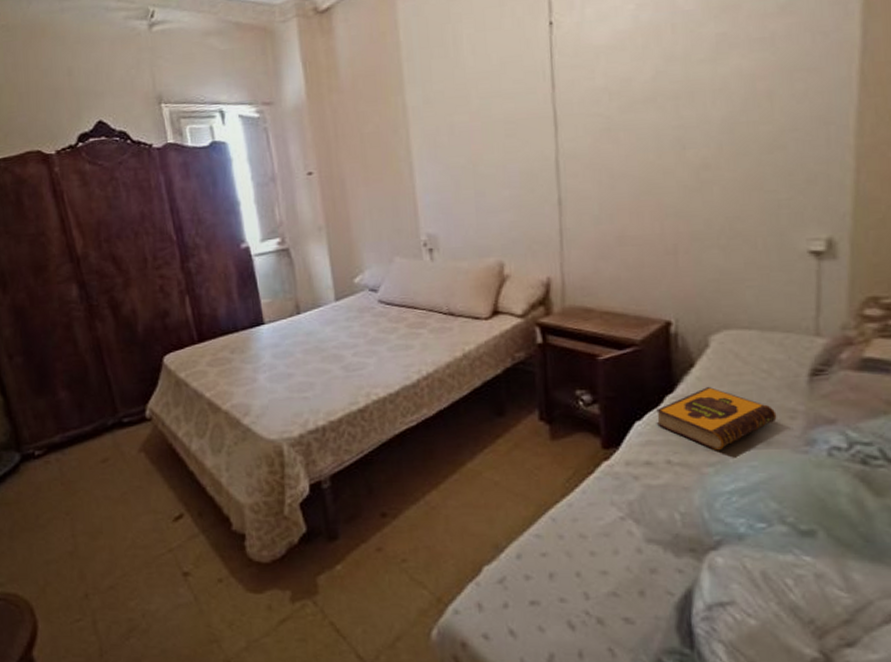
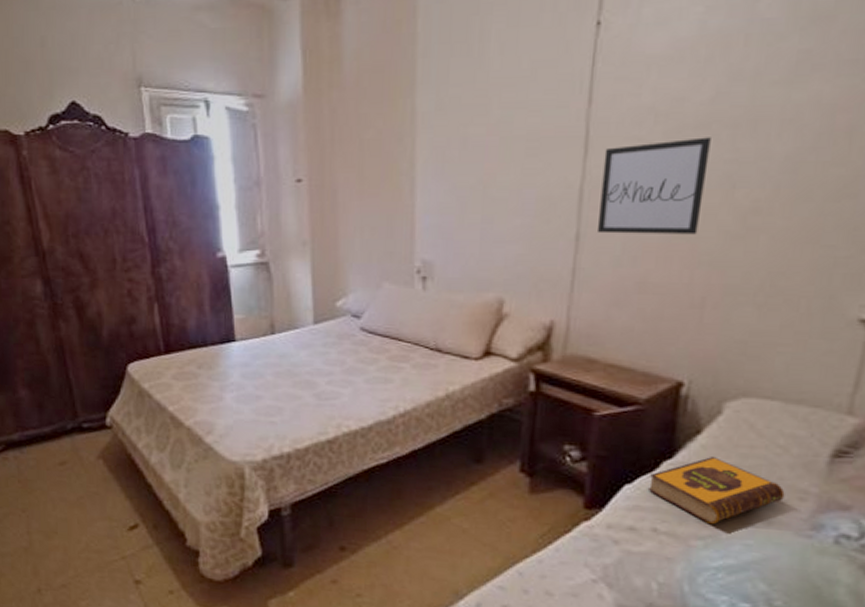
wall art: none [572,109,661,197] -> present [596,137,711,235]

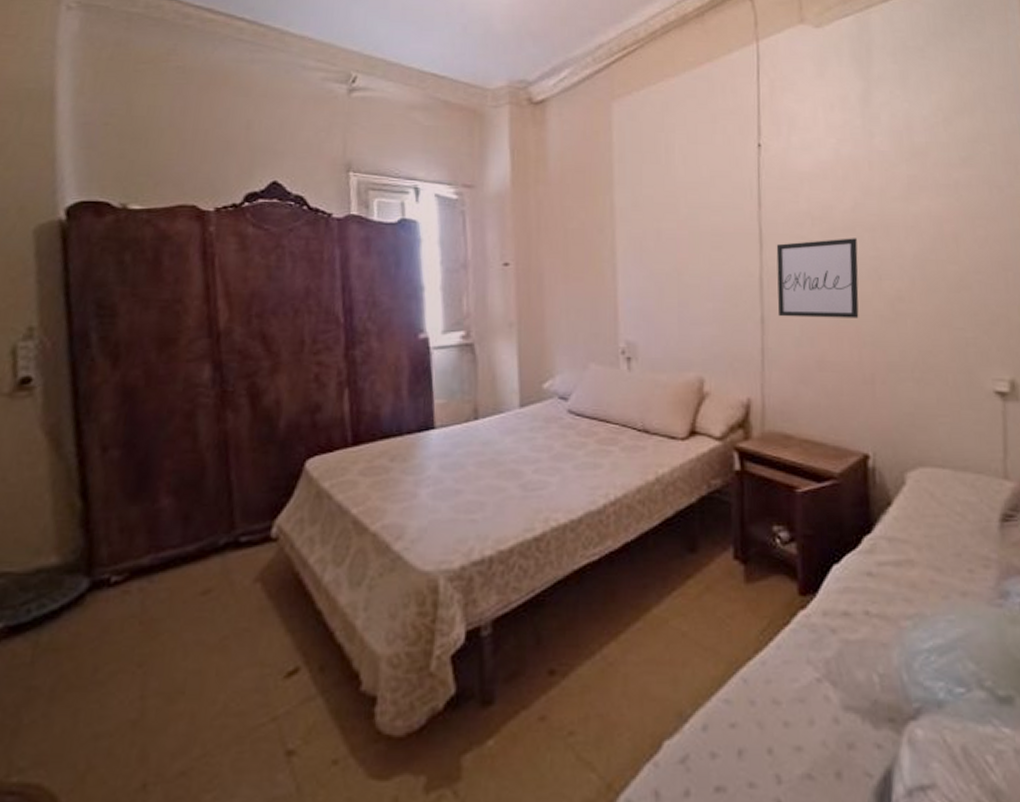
hardback book: present [647,457,785,525] -> none [854,529,972,602]

